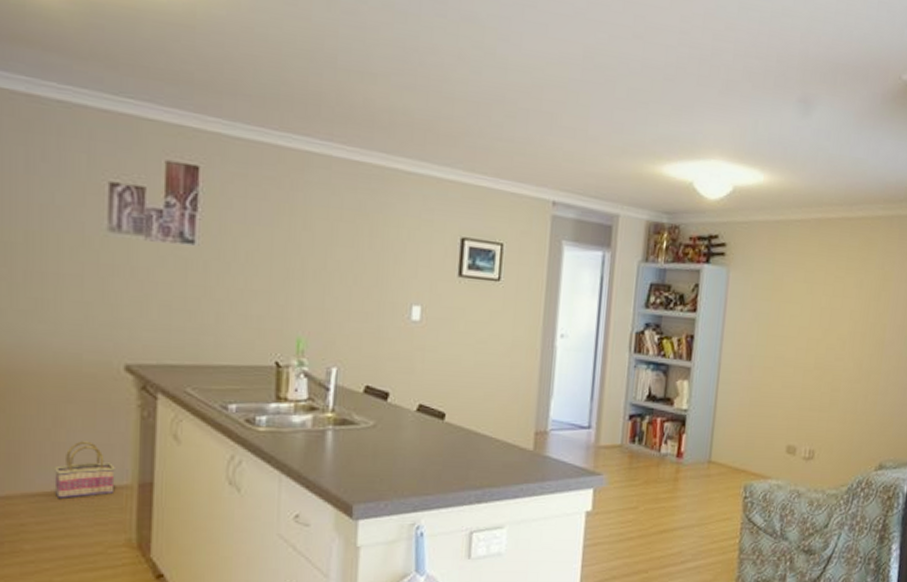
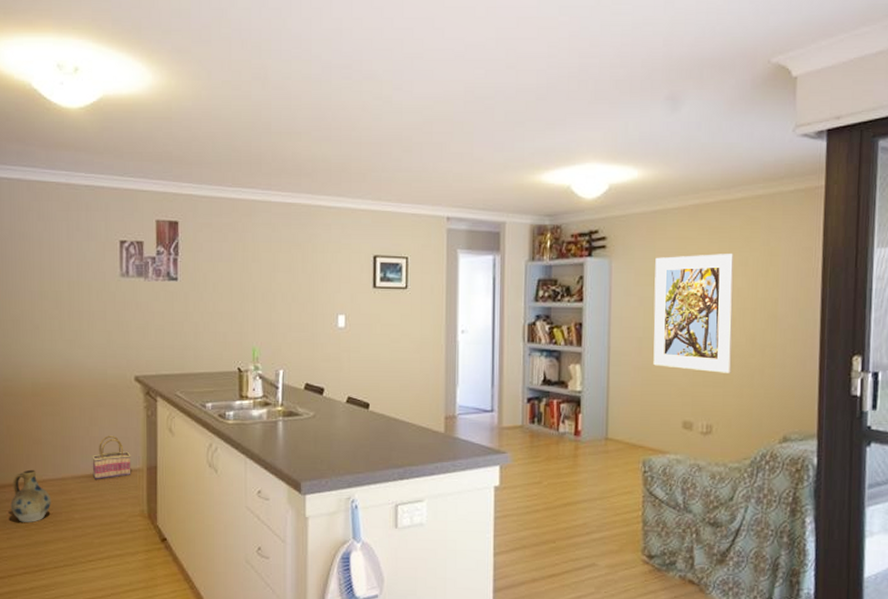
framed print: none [763,271,850,398] -> present [653,254,734,373]

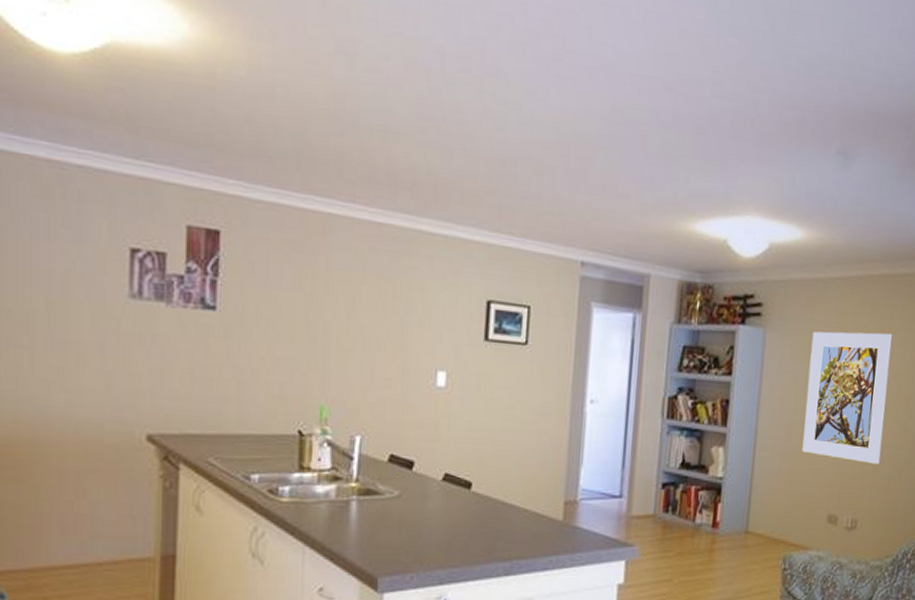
basket: present [92,435,131,479] -> none [77,512,138,571]

